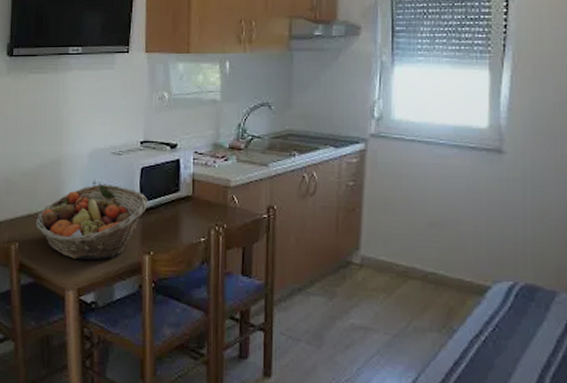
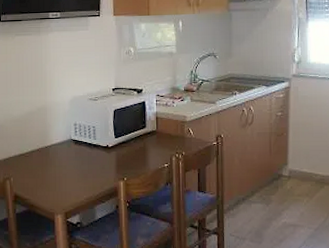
fruit basket: present [35,184,148,260] -> none [27,126,121,188]

